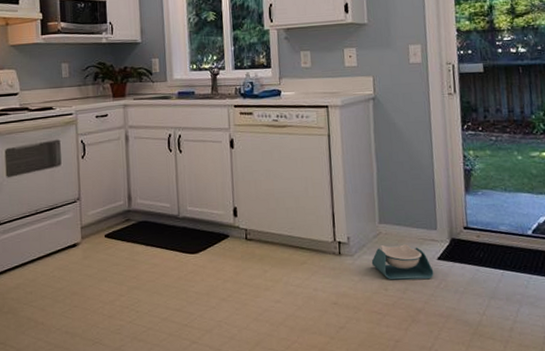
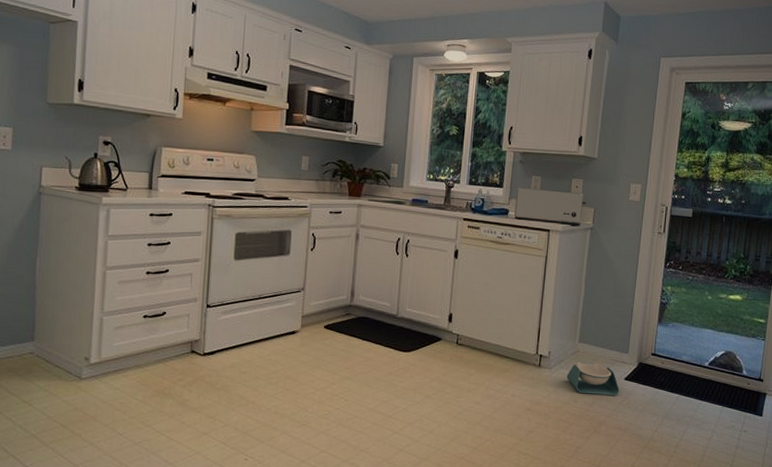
toaster: none [285,61,363,100] -> present [514,187,586,227]

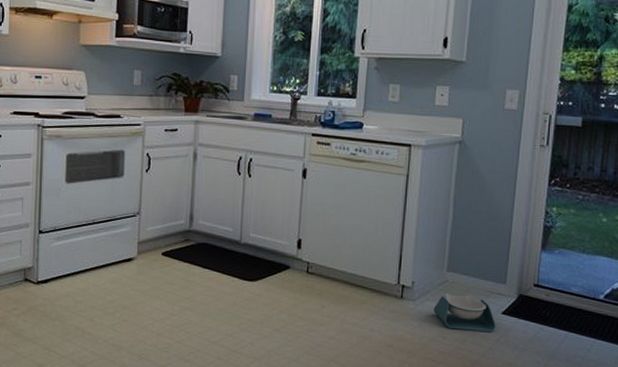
toaster: present [514,187,586,227] -> none [370,97,453,140]

